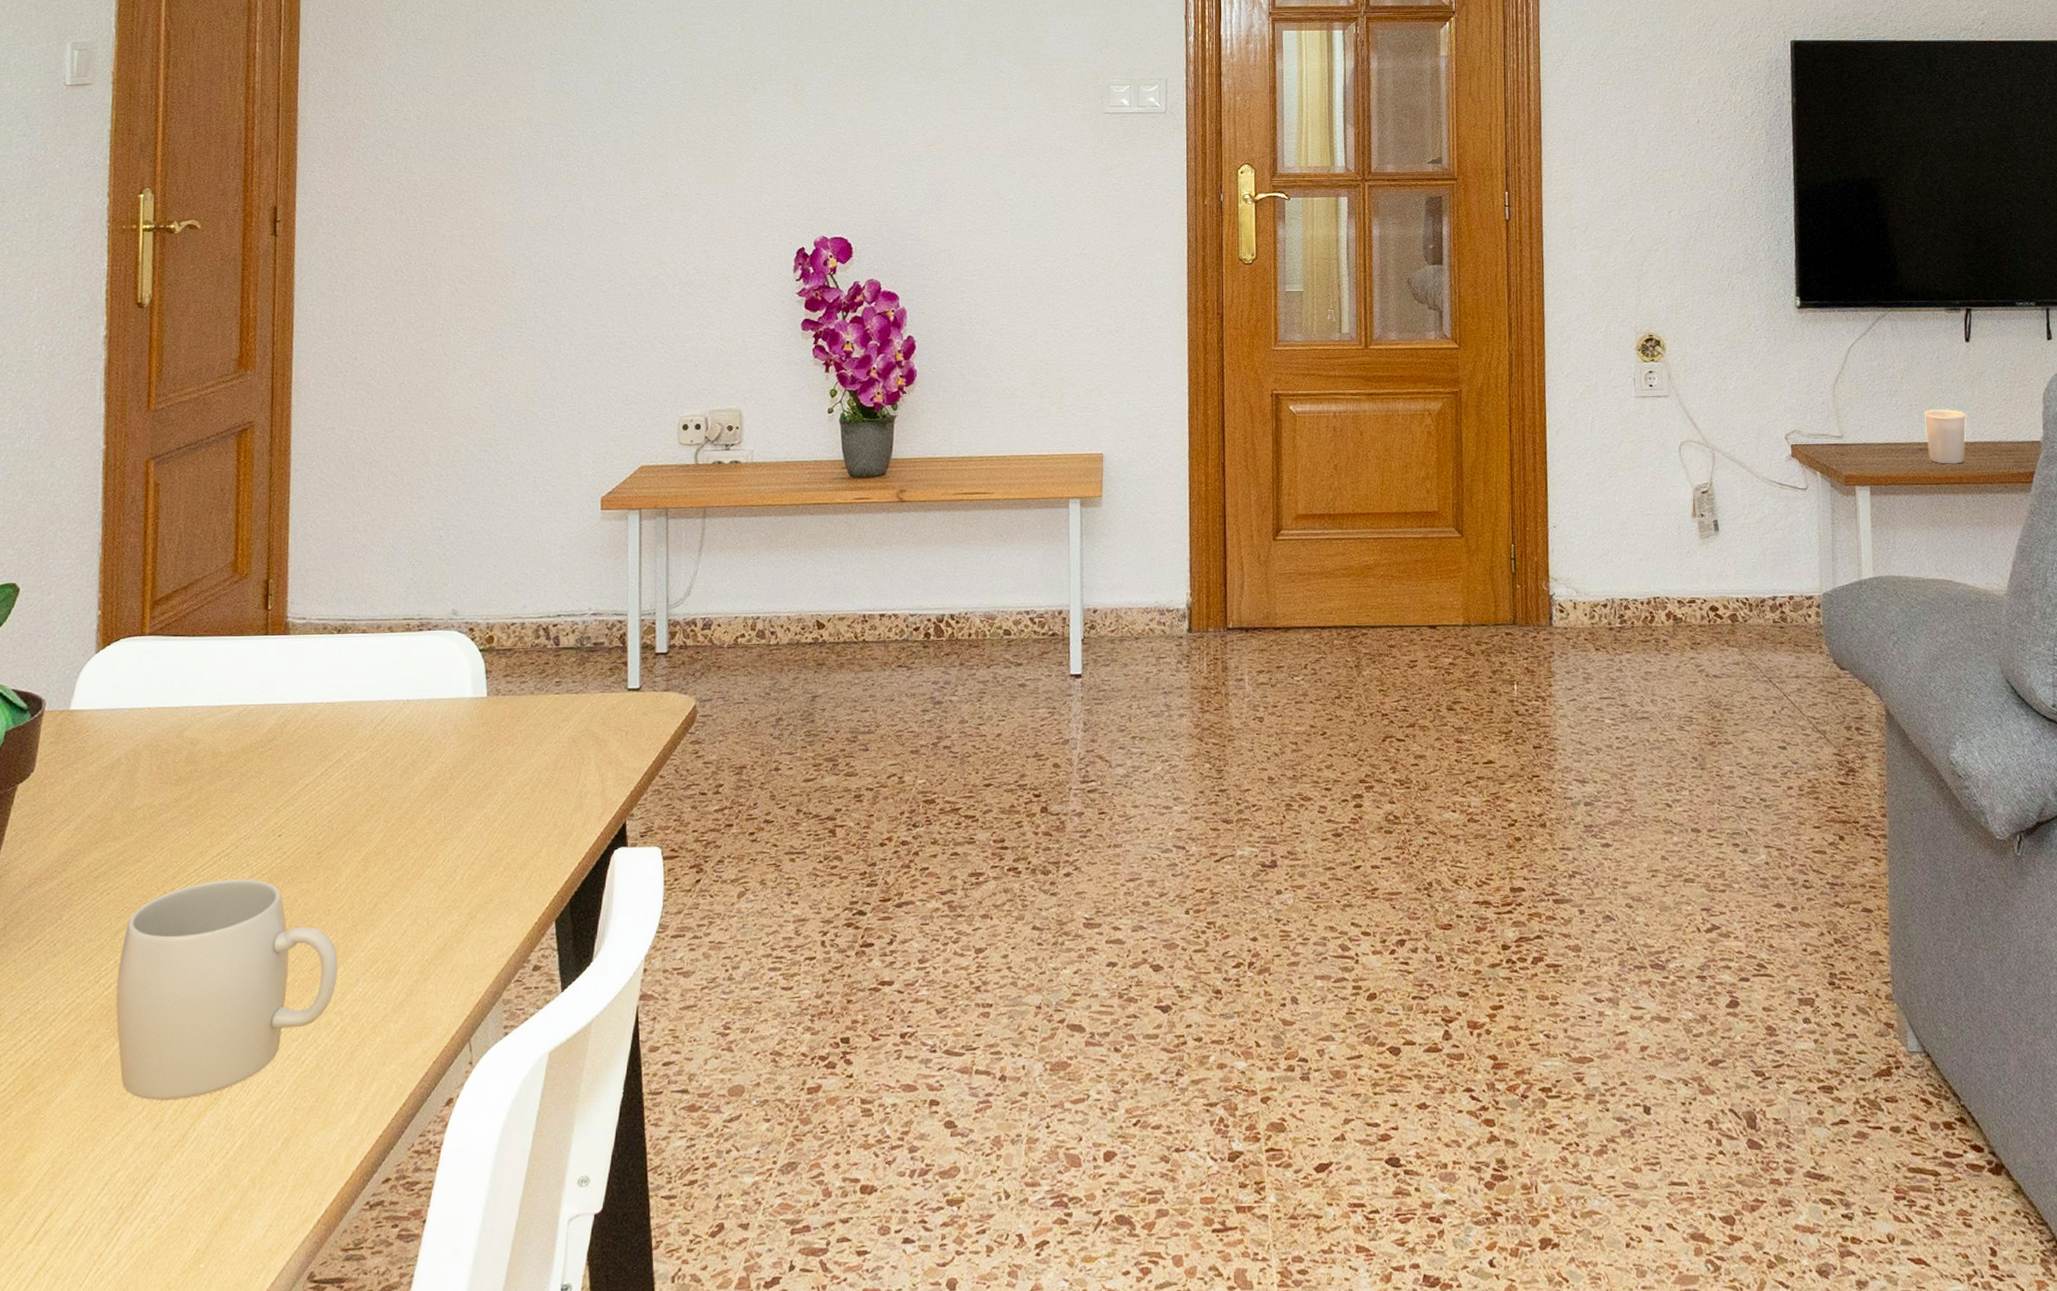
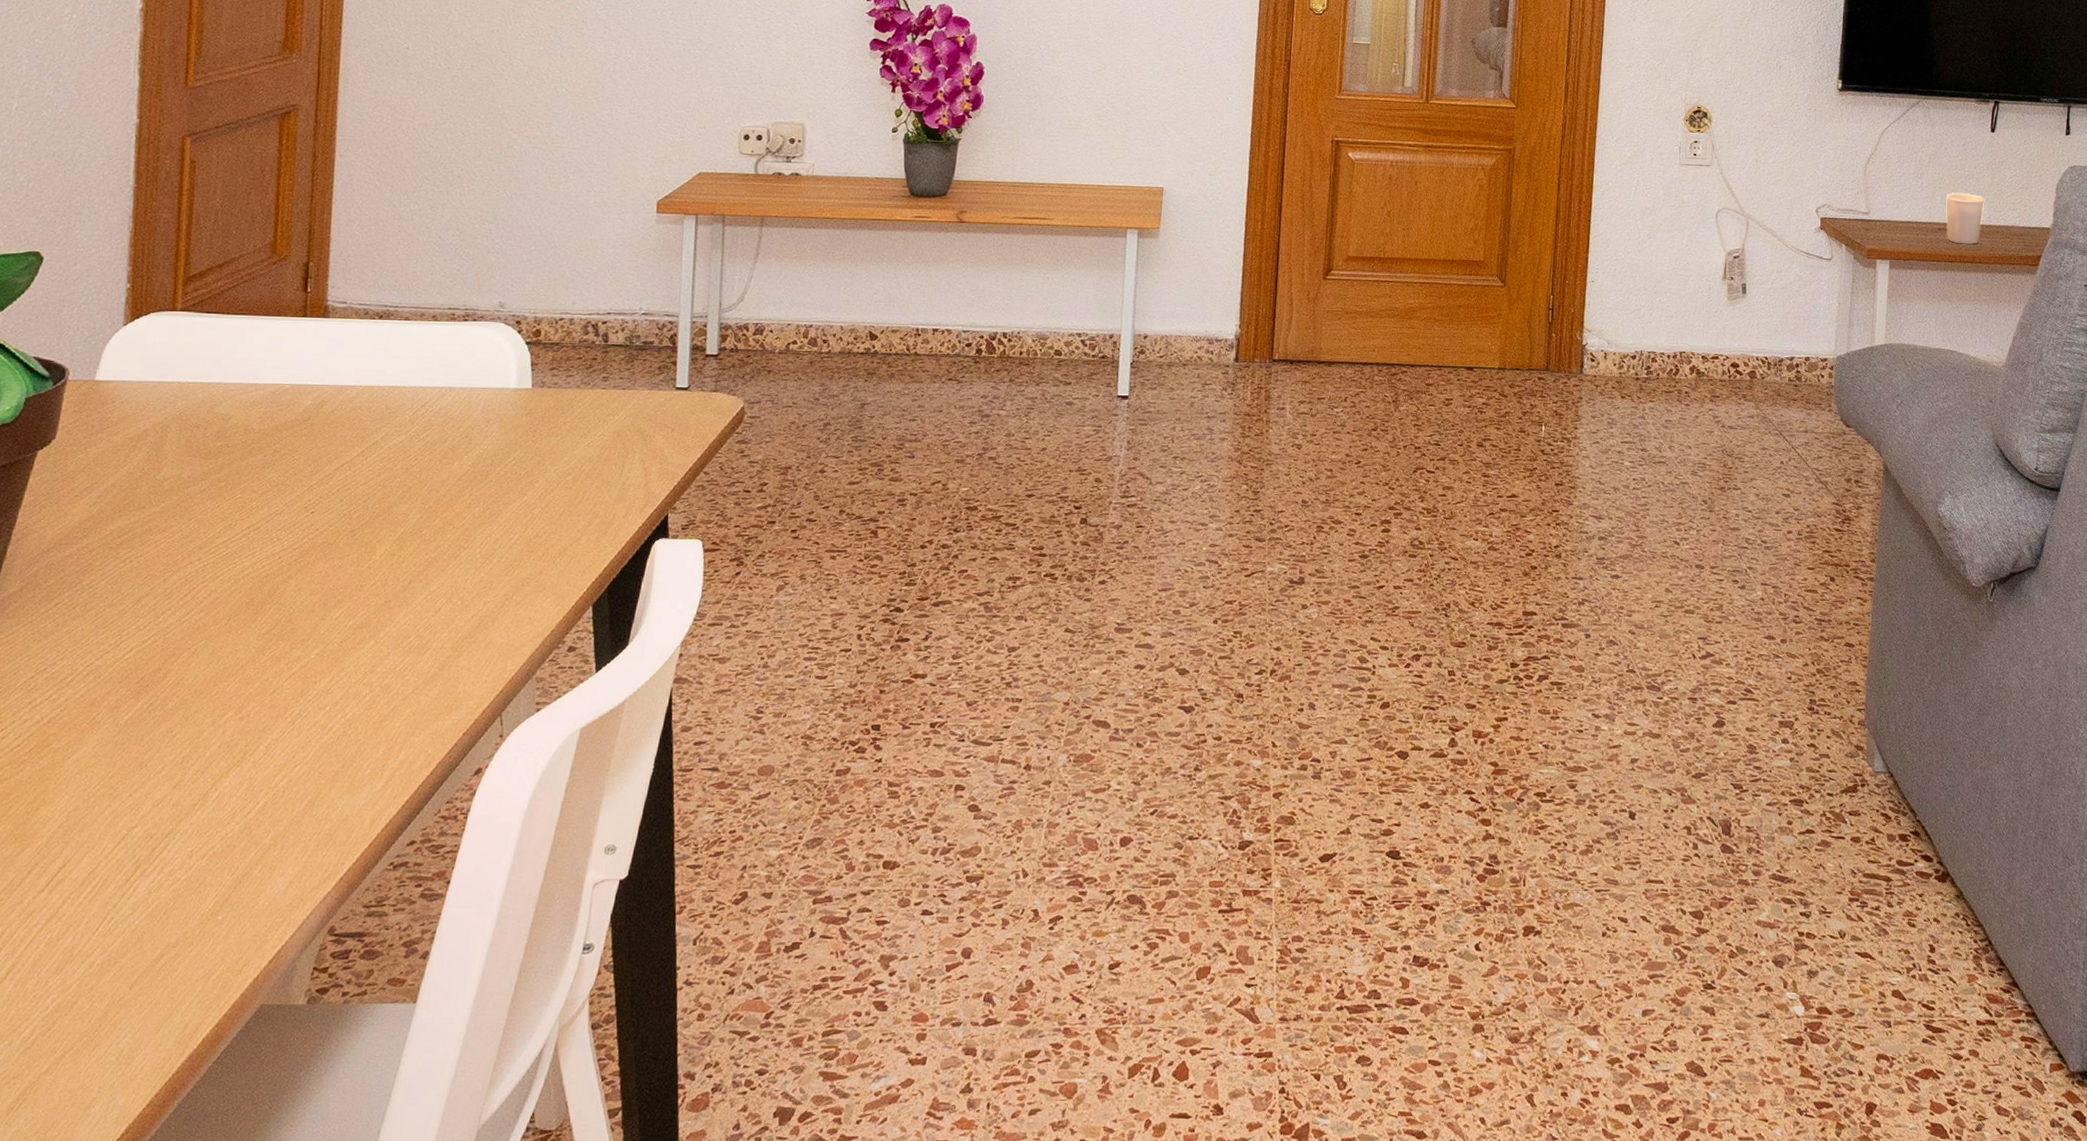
mug: present [115,878,338,1100] -> none [137,551,369,760]

